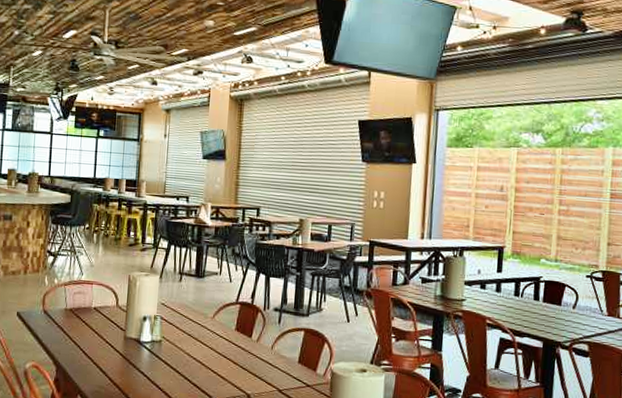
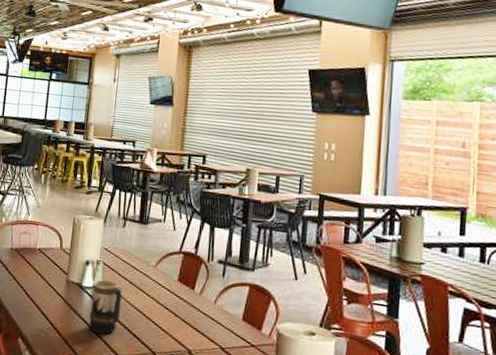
beer mug: none [148,333,181,386] -> present [88,279,122,334]

